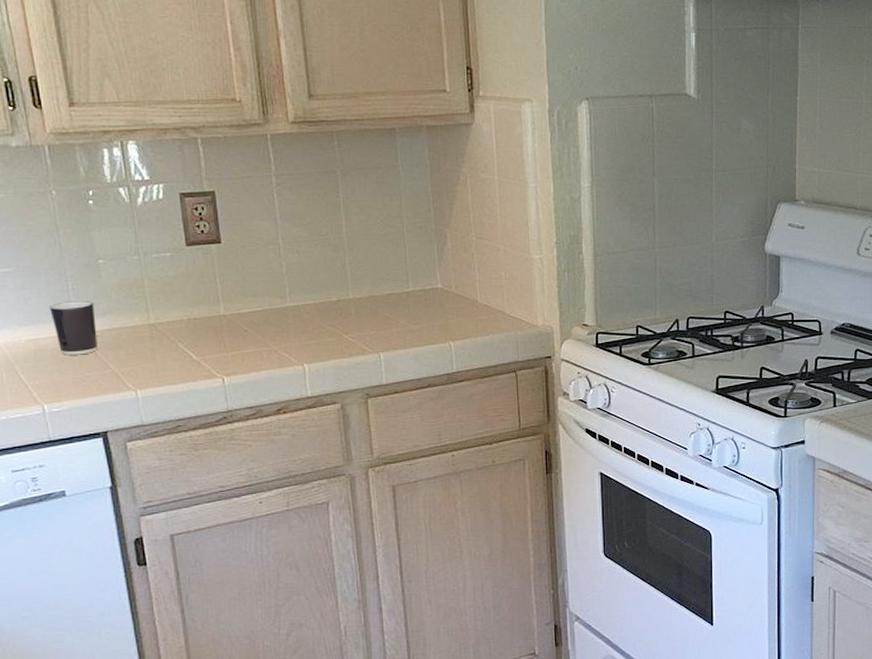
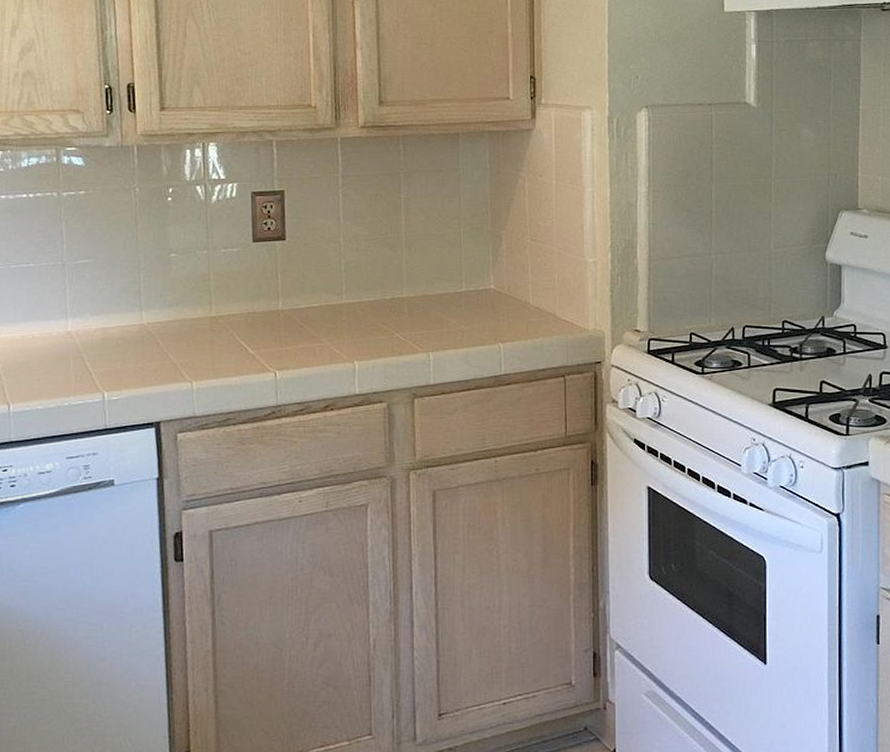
mug: present [48,301,98,355] -> none [120,293,162,345]

